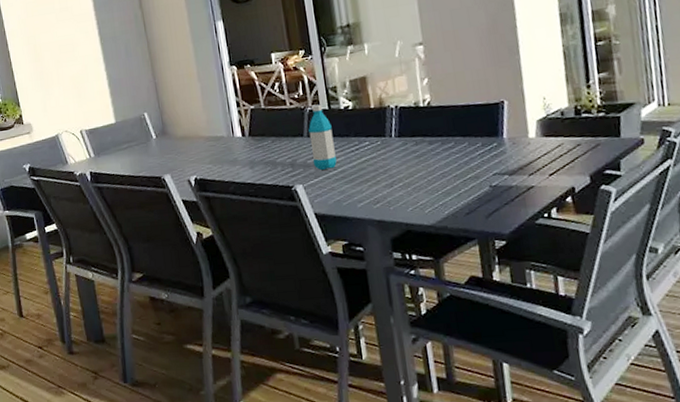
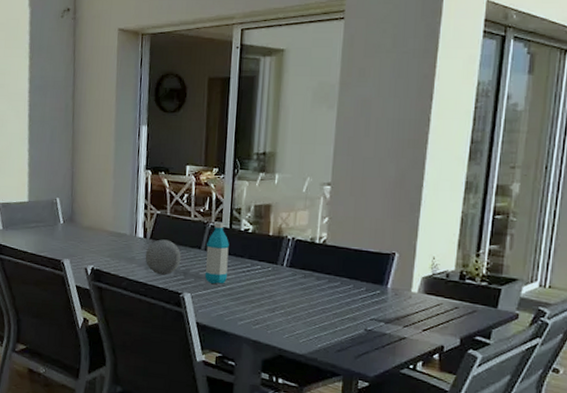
decorative ball: none [247,133,286,172] -> present [145,239,181,275]

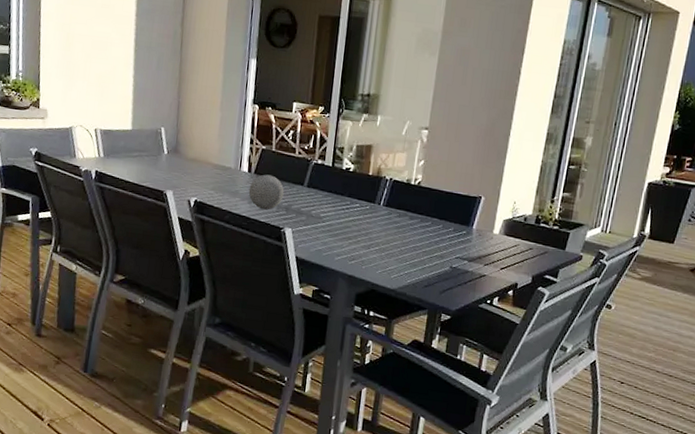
water bottle: present [204,221,229,284] -> none [305,159,331,221]

